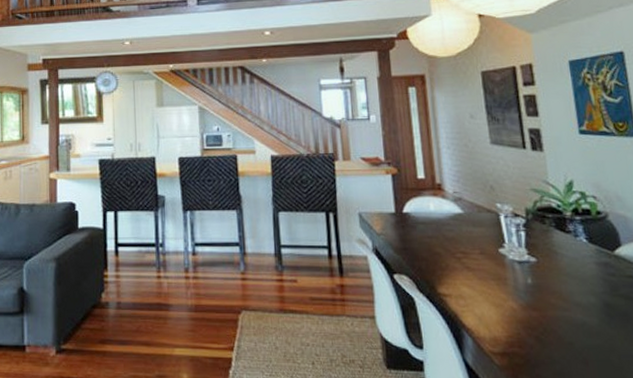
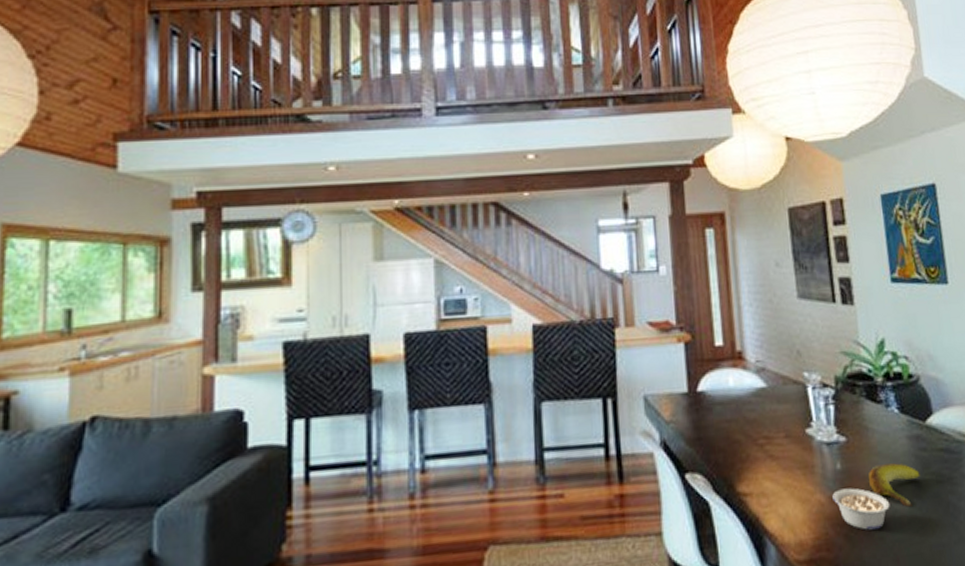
legume: none [524,300,579,335] -> present [832,488,890,531]
banana: none [557,284,609,321] -> present [868,463,920,507]

